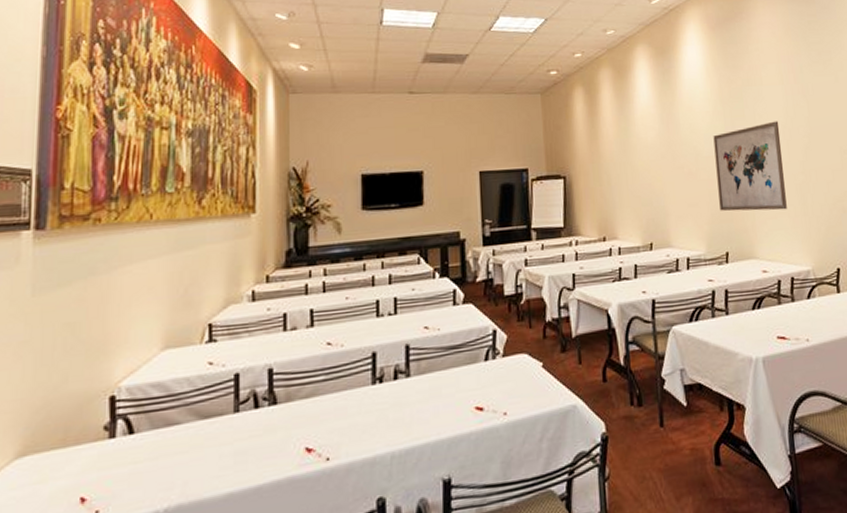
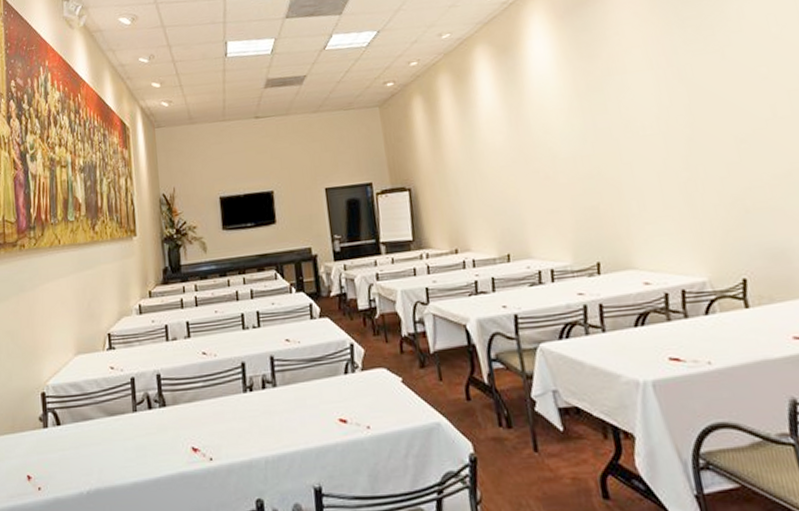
wall art: present [713,121,787,211] -> none [571,112,670,217]

